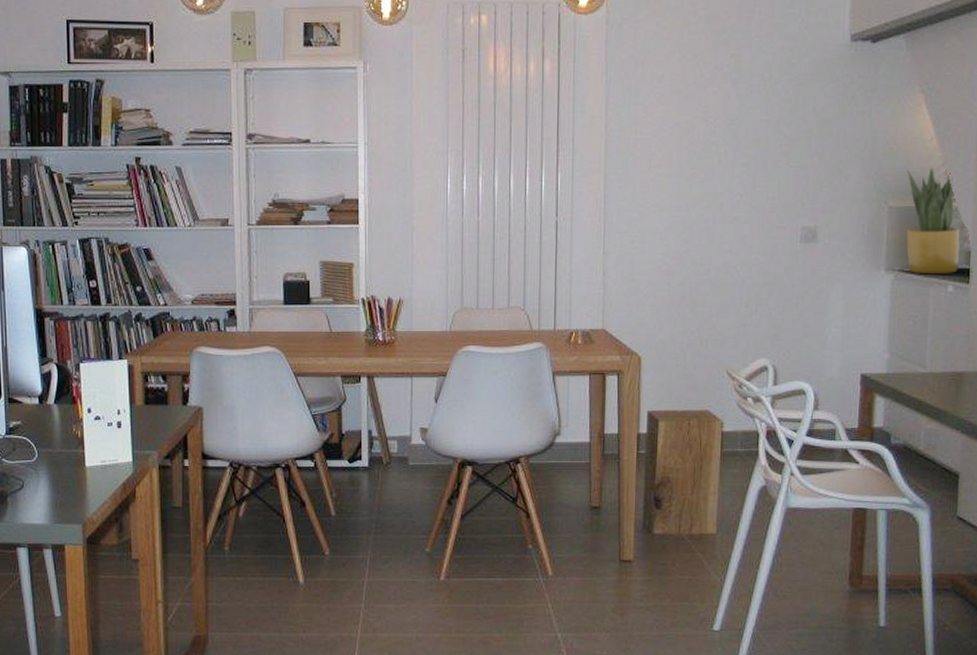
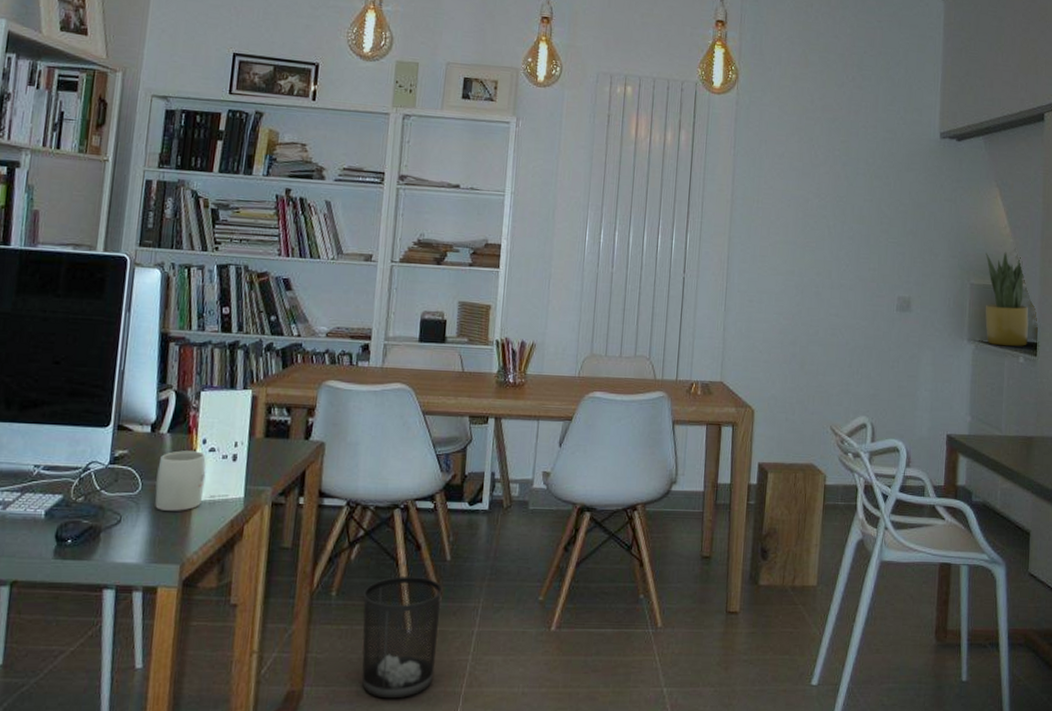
mug: none [50,420,95,476] -> present [155,450,207,511]
waste bin: none [254,531,330,643] -> present [361,576,443,699]

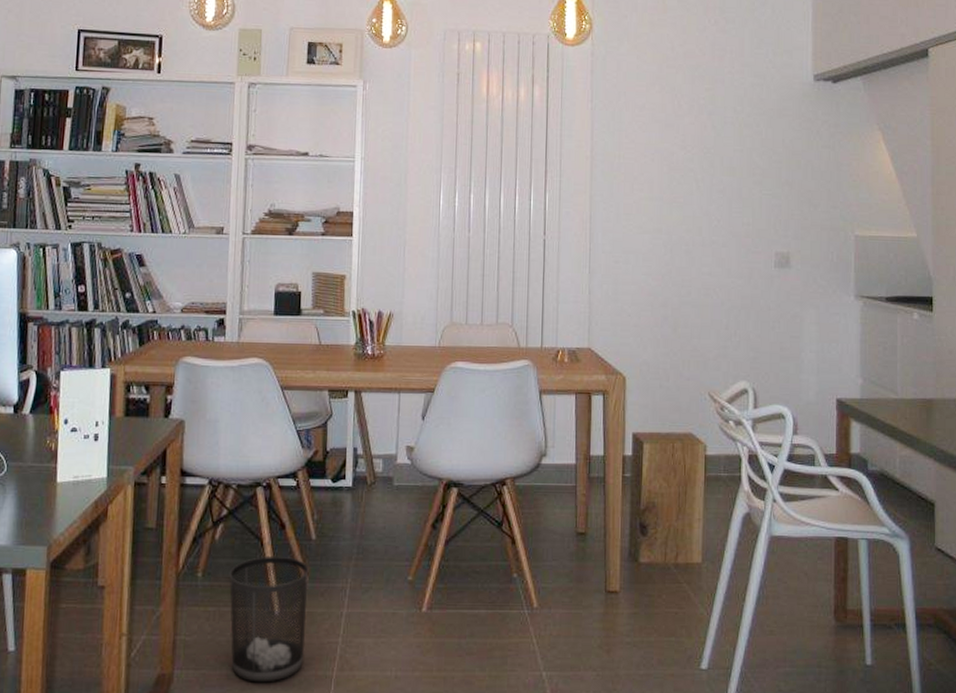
mug: present [155,450,207,511] -> none [20,431,69,492]
planter: present [985,252,1029,347] -> none [870,200,922,302]

